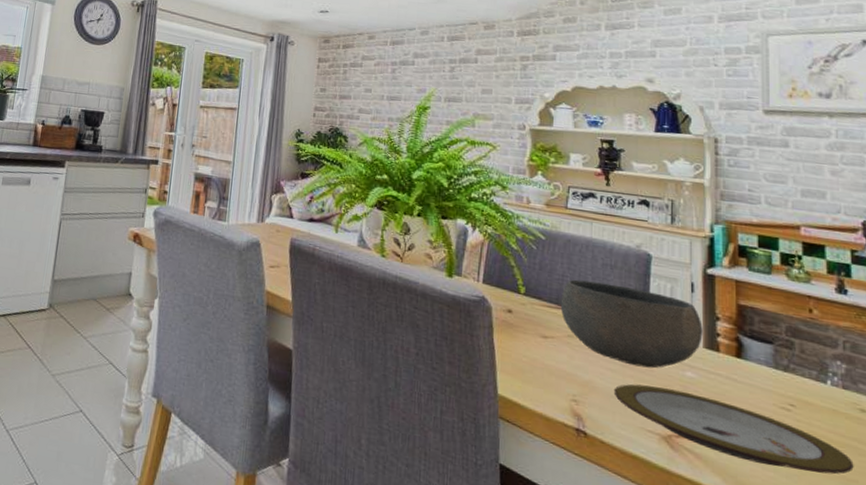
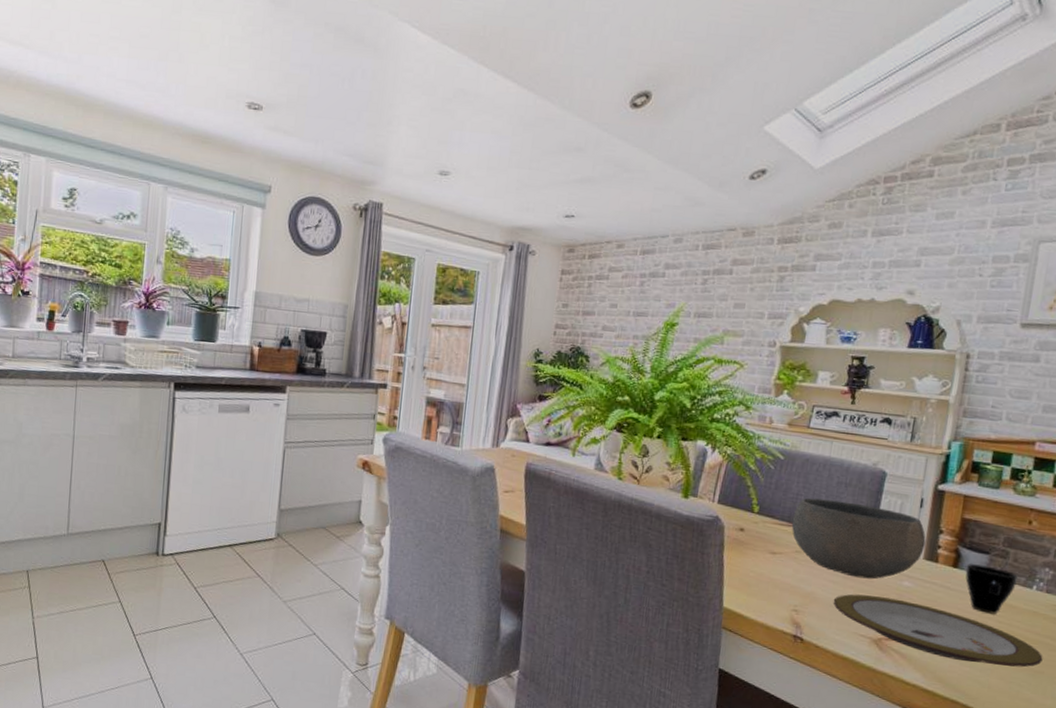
cup: none [750,354,809,412] -> present [965,564,1019,614]

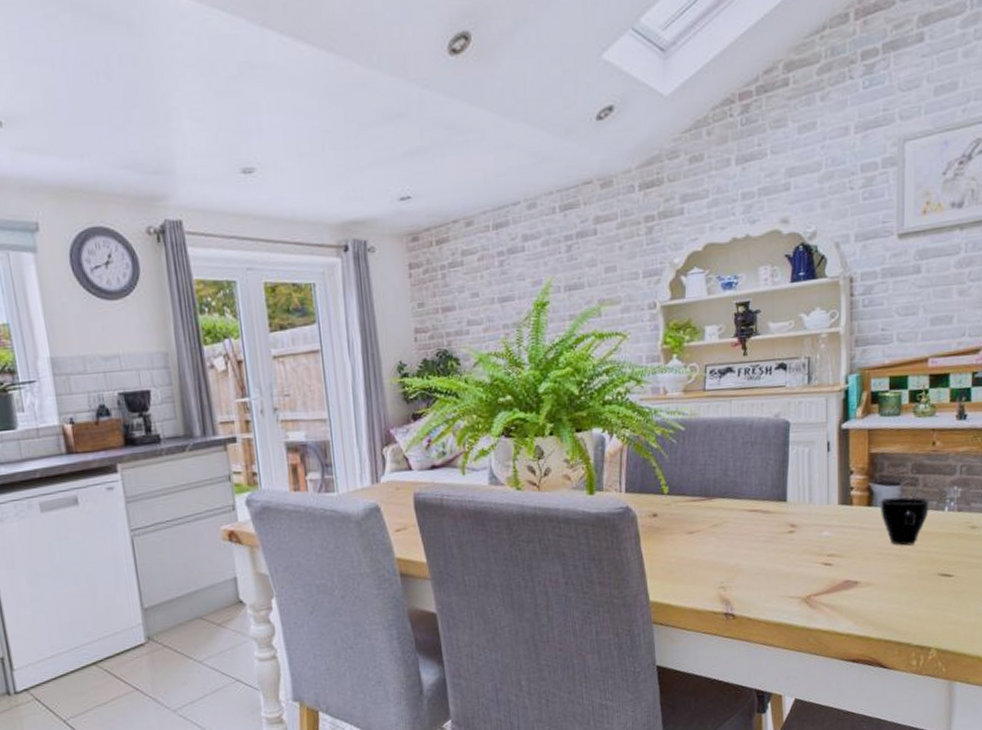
bowl: present [791,498,926,579] -> none [704,460,838,539]
plate: present [833,594,1043,668] -> none [758,551,963,600]

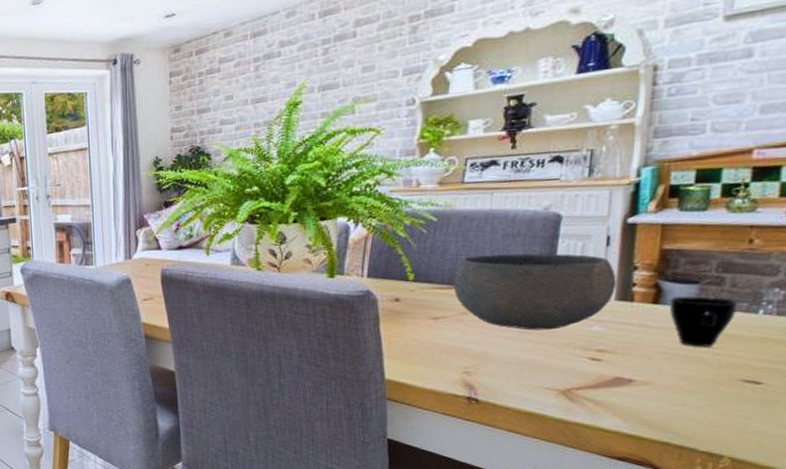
bowl: none [704,460,838,539] -> present [453,253,617,330]

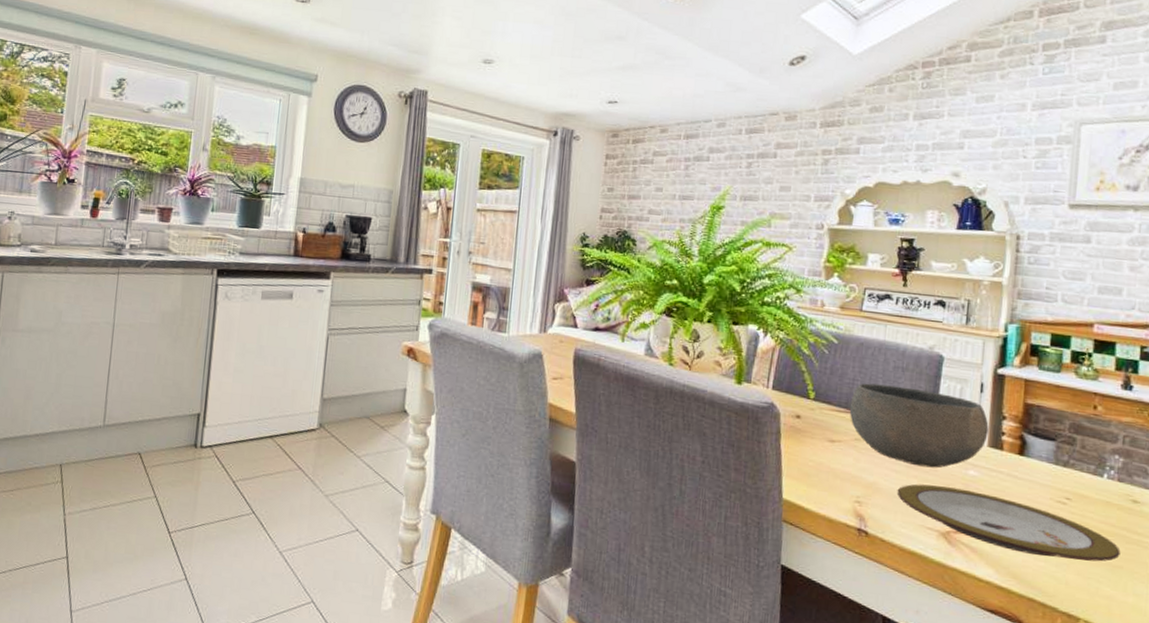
plate: none [509,346,777,400] -> present [896,484,1121,562]
cup: present [669,296,740,347] -> none [1032,451,1088,505]

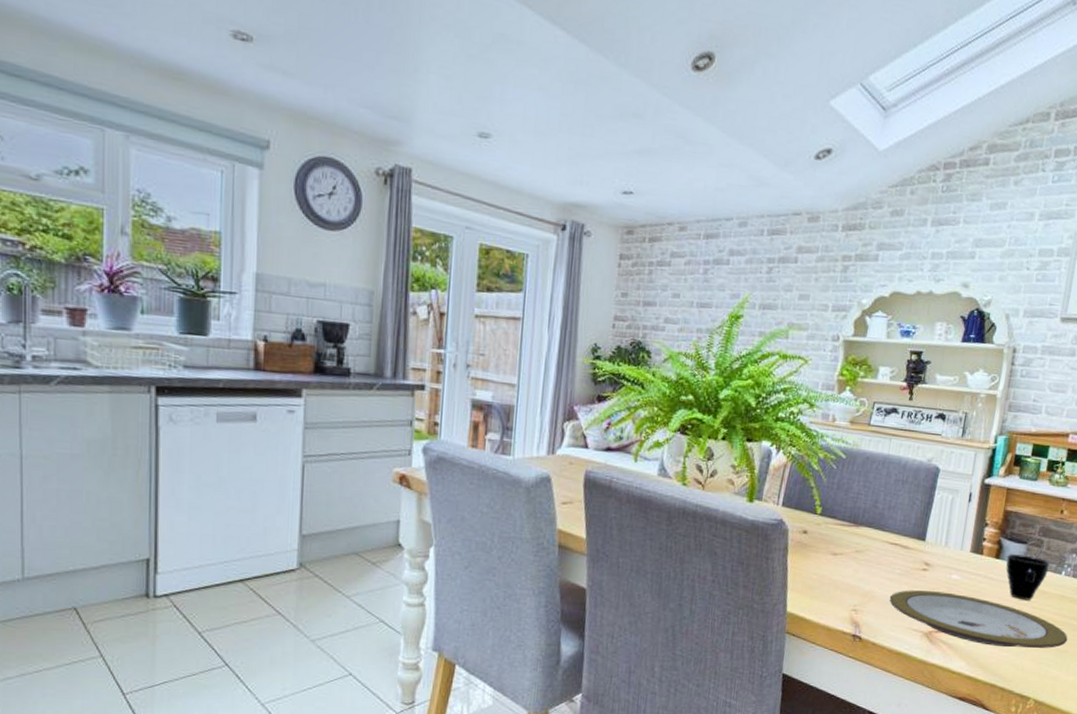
bowl: present [849,383,989,468] -> none [852,496,973,575]
cup: none [1032,451,1088,505] -> present [1005,554,1051,601]

